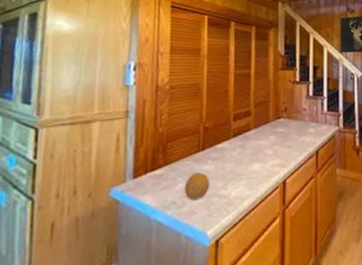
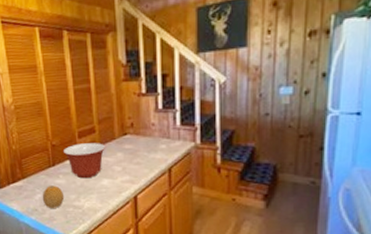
mixing bowl: none [215,126,260,164] -> present [63,143,106,179]

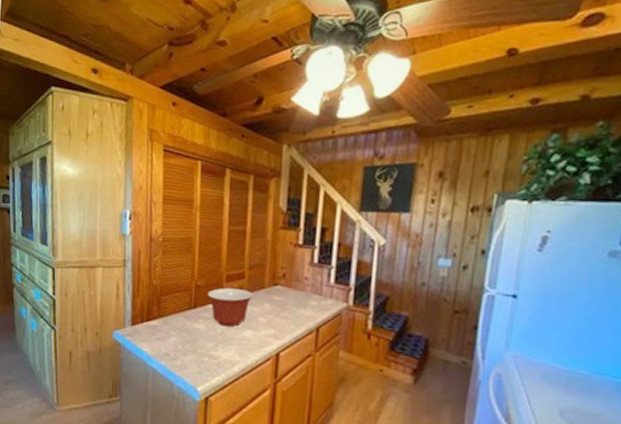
fruit: present [42,185,65,208] -> none [176,329,201,356]

